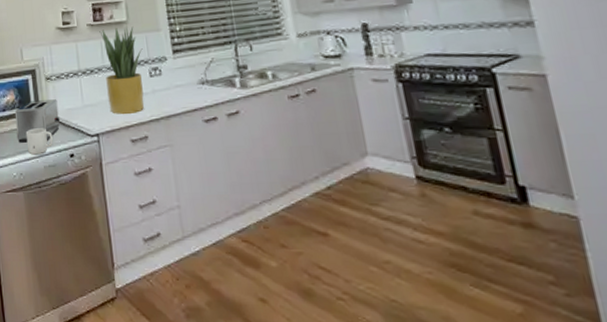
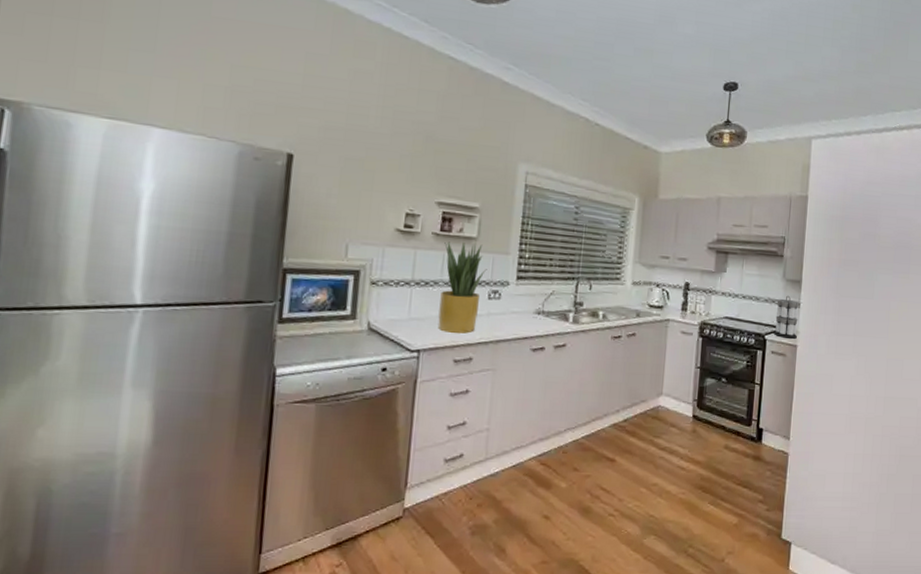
toaster: present [14,99,60,143] -> none [320,305,380,350]
mug: present [25,128,53,155] -> none [331,335,366,365]
spice rack: none [496,14,543,68] -> present [774,295,799,339]

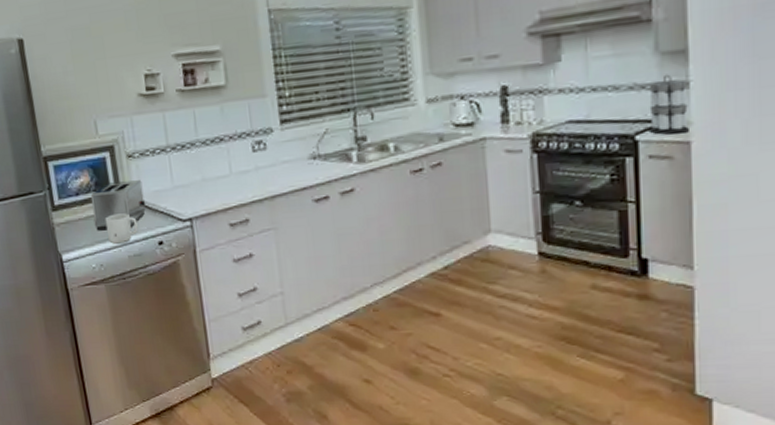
toaster: none [320,305,380,350] -> present [90,180,146,231]
mug: none [331,335,366,365] -> present [104,213,138,244]
planter: present [437,240,486,333] -> none [192,88,246,196]

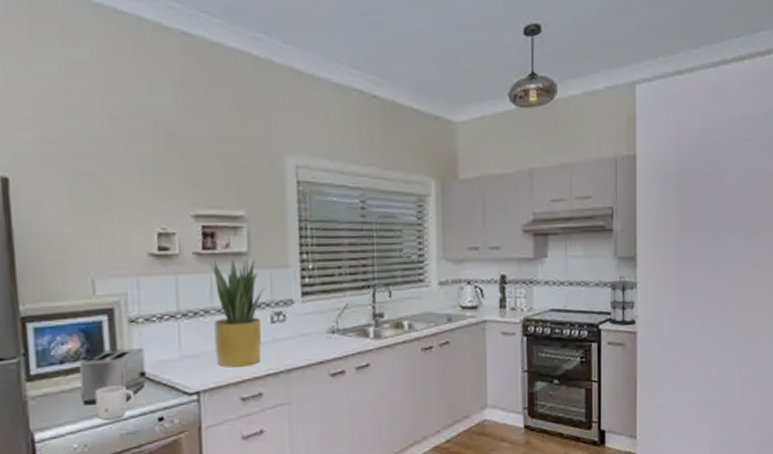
planter: none [192,88,246,196] -> present [210,255,264,368]

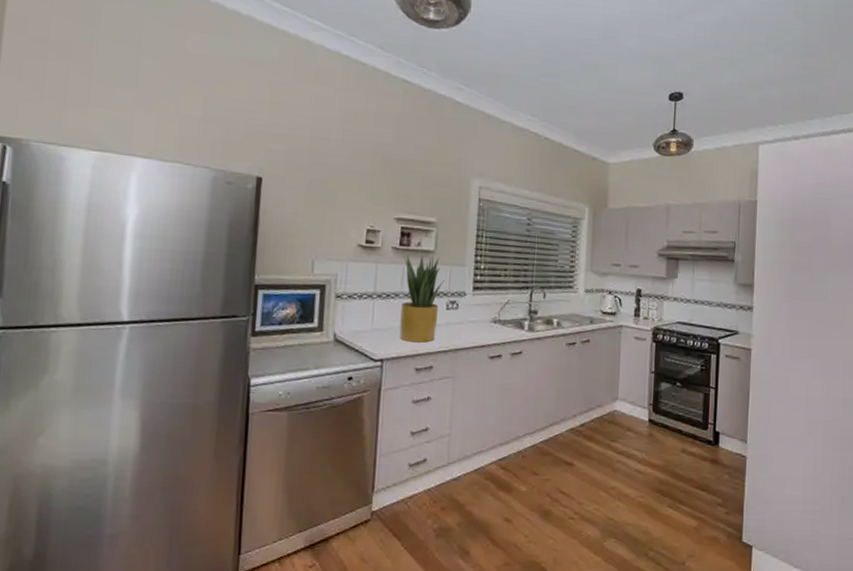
toaster: present [78,348,147,406] -> none [290,317,345,361]
mug: present [94,385,135,420] -> none [300,346,332,375]
spice rack: present [609,275,636,325] -> none [728,299,752,342]

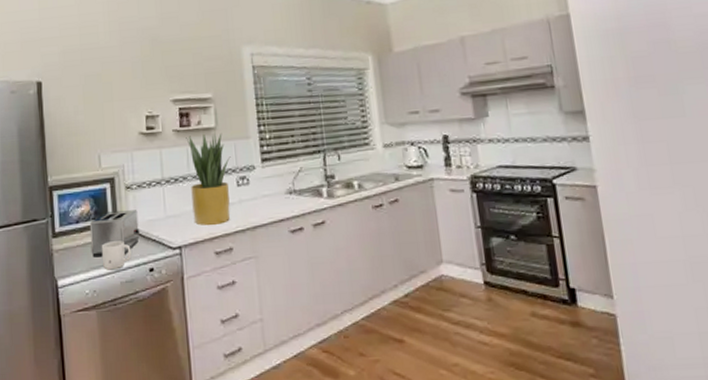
toaster: none [290,317,345,361] -> present [89,210,140,258]
mug: none [300,346,332,375] -> present [101,241,132,270]

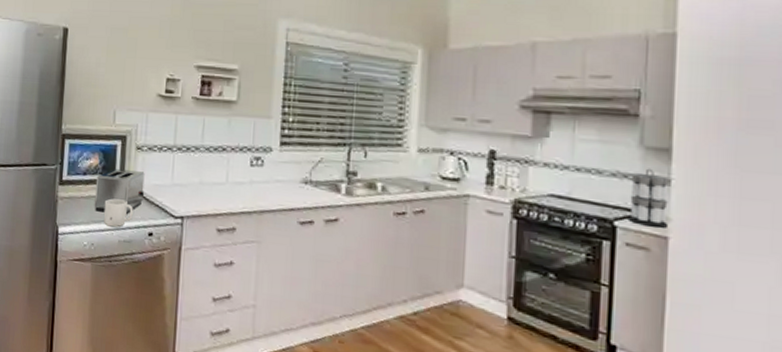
planter: present [186,130,231,225] -> none [200,103,247,202]
spice rack: none [558,129,594,180] -> present [629,168,669,228]

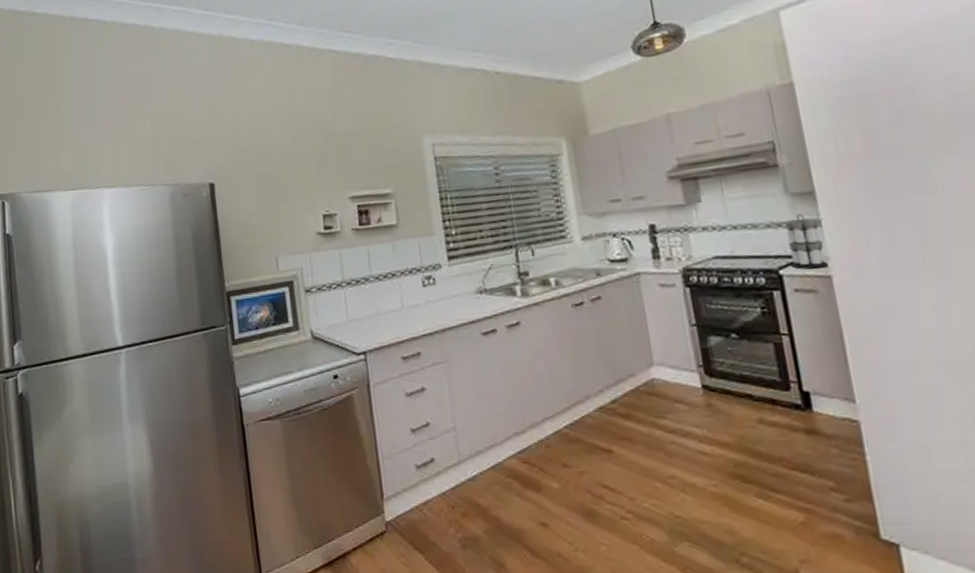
toaster: present [94,169,145,214] -> none [269,314,322,365]
mug: present [103,198,133,227] -> none [282,347,314,378]

